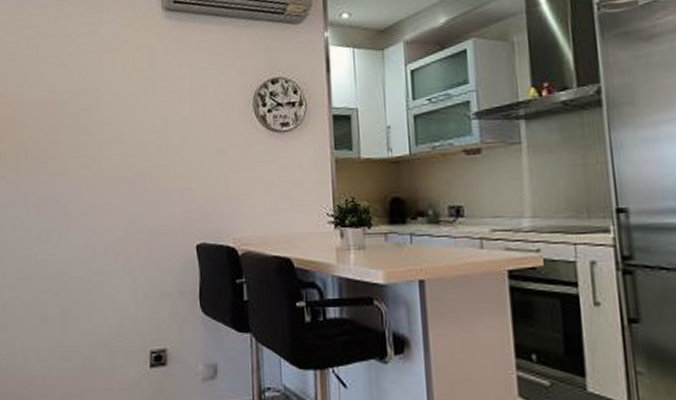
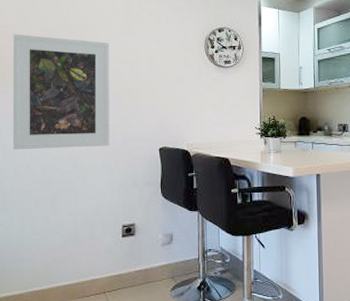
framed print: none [14,102,132,250] -> present [12,34,110,150]

